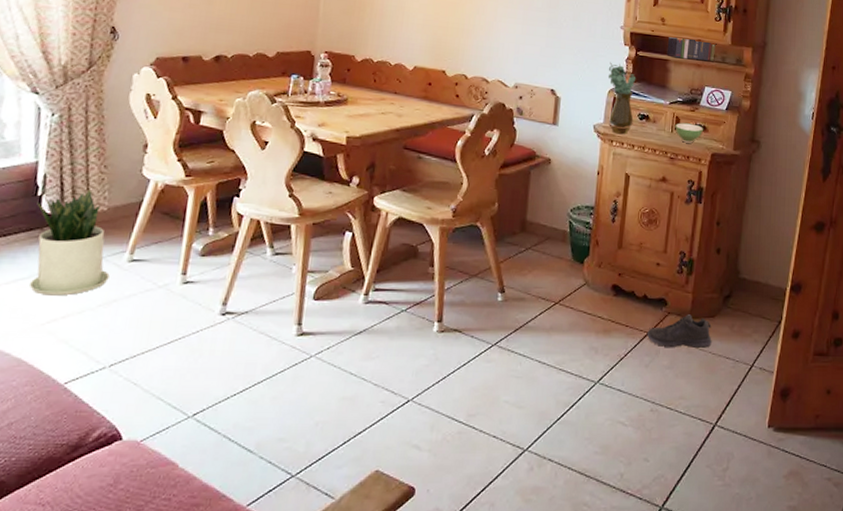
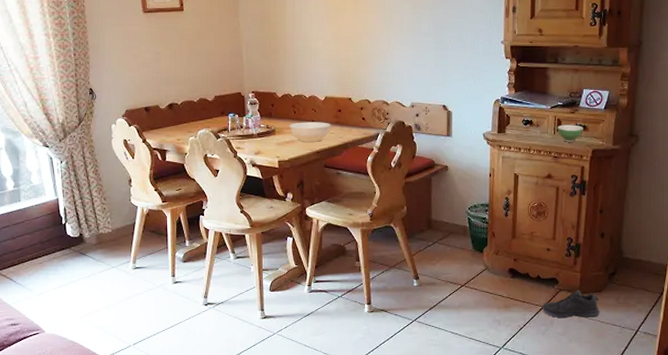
planter: present [28,189,110,296] -> none [62,217,122,296]
bowl: none [365,92,418,118] -> present [289,122,331,142]
vase: present [608,62,636,135] -> none [492,75,519,140]
books: present [666,37,716,61] -> none [545,46,592,65]

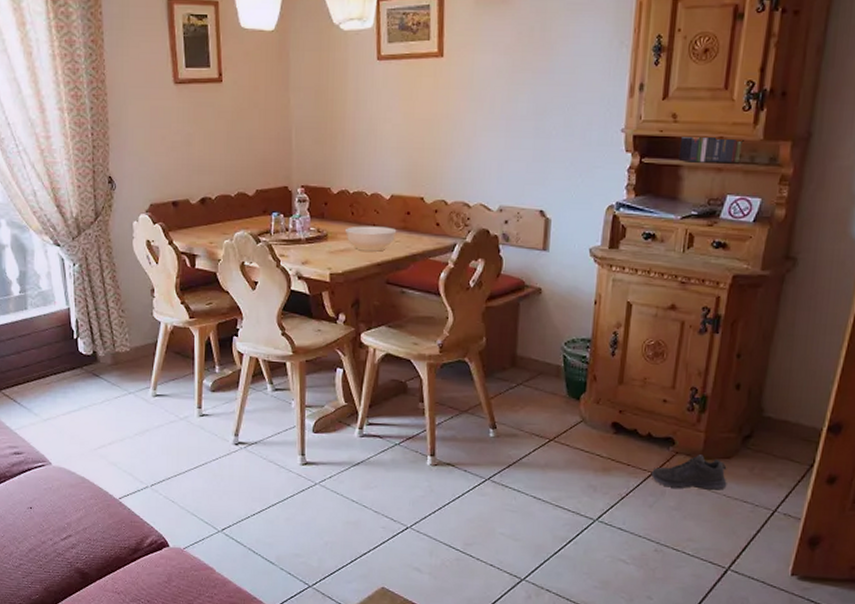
books: none [545,46,592,65] -> present [678,137,742,164]
bowl: present [557,124,584,142] -> none [687,240,724,264]

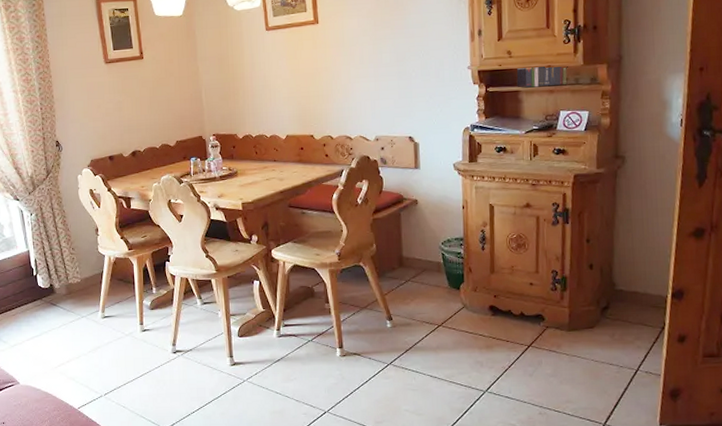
bowl: present [344,226,397,252] -> none [251,161,294,183]
athletic shoe: present [650,455,727,490] -> none [527,327,593,357]

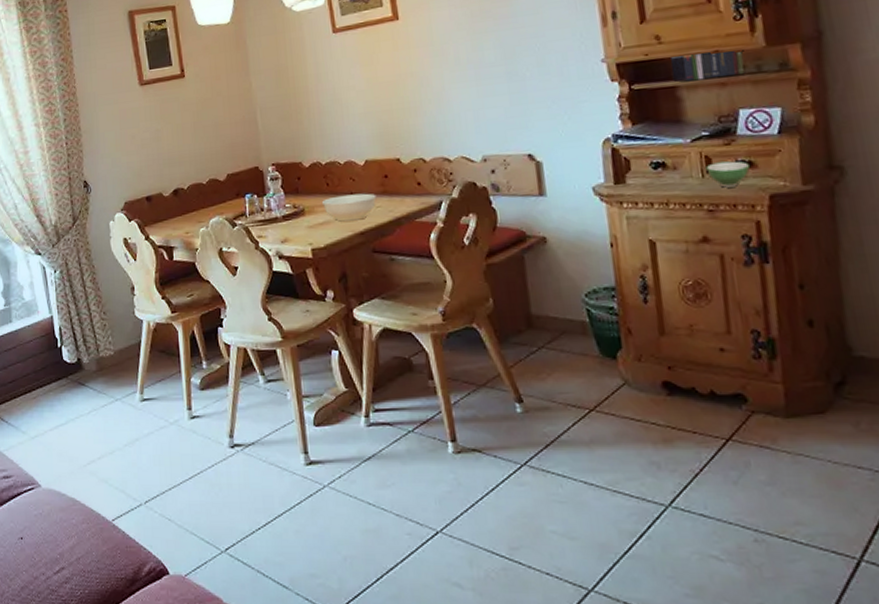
bowl: none [251,161,294,183] -> present [321,193,377,222]
bowl: none [533,149,564,168] -> present [706,160,751,188]

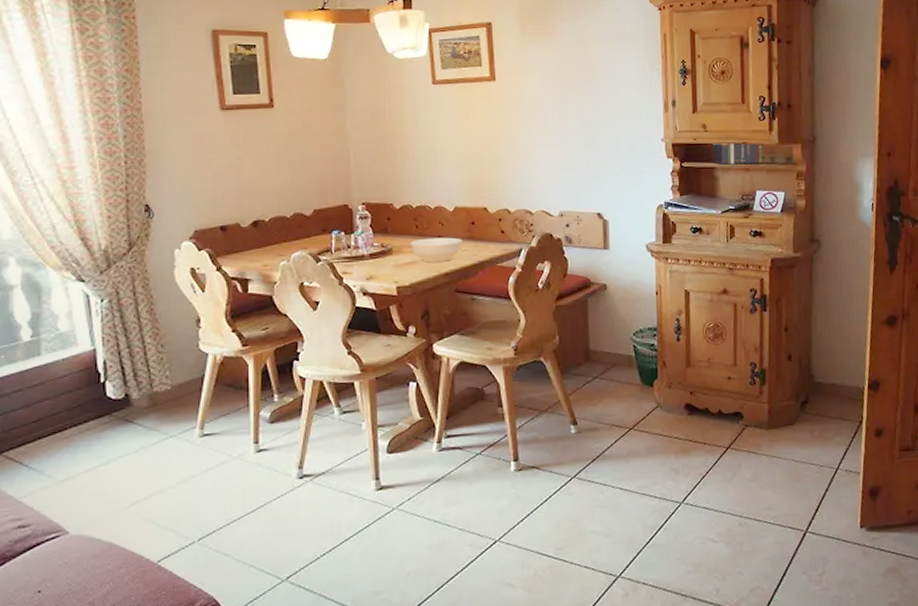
bowl: present [706,160,751,188] -> none [730,231,761,251]

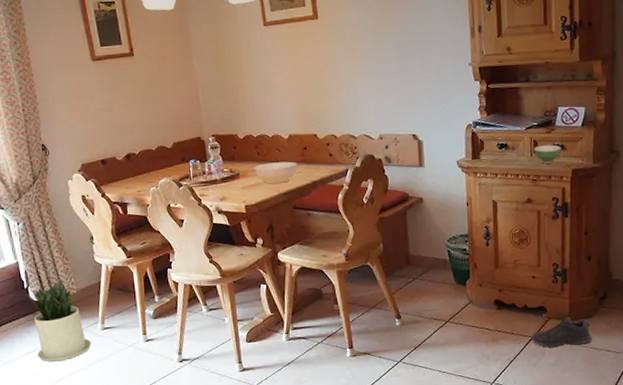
planter: none [100,370,184,479] -> present [25,278,91,362]
books: present [712,143,763,165] -> none [516,63,565,84]
athletic shoe: none [726,425,794,460] -> present [531,317,592,348]
bowl: none [730,231,761,251] -> present [534,144,562,164]

